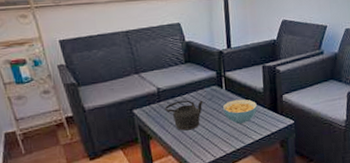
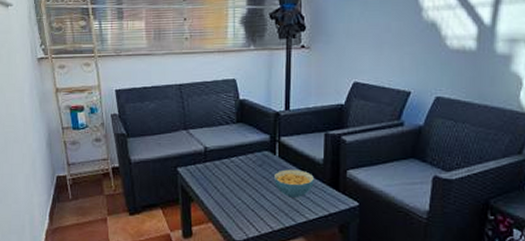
teapot: present [165,100,203,131] -> none [210,163,252,197]

